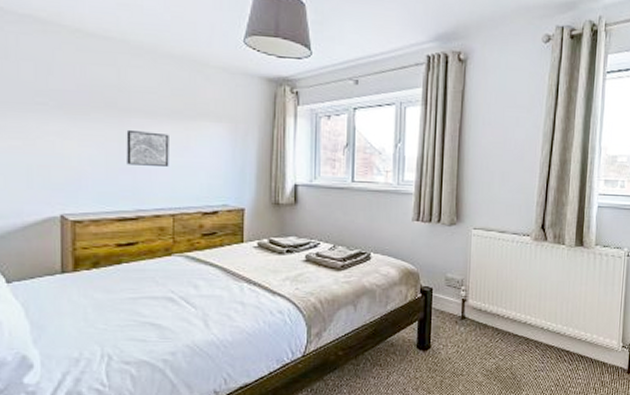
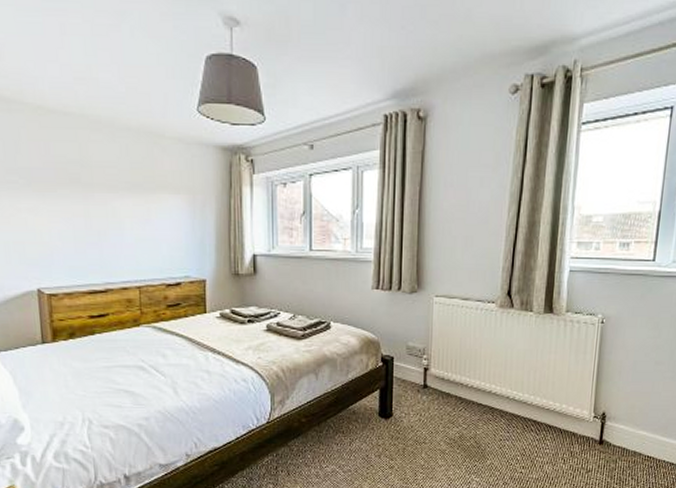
wall art: present [126,129,169,166] -> none [91,204,133,240]

